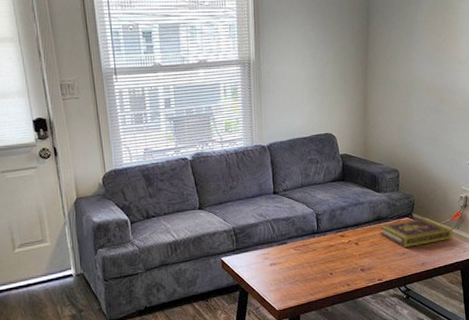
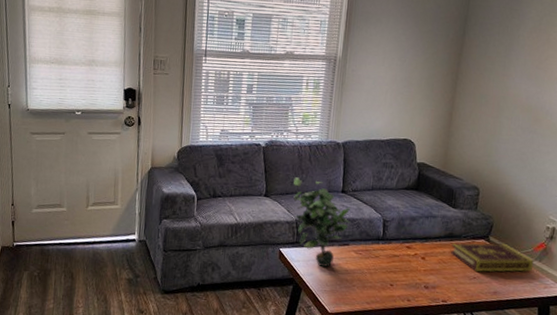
potted plant: none [225,186,285,268] -> present [293,177,350,267]

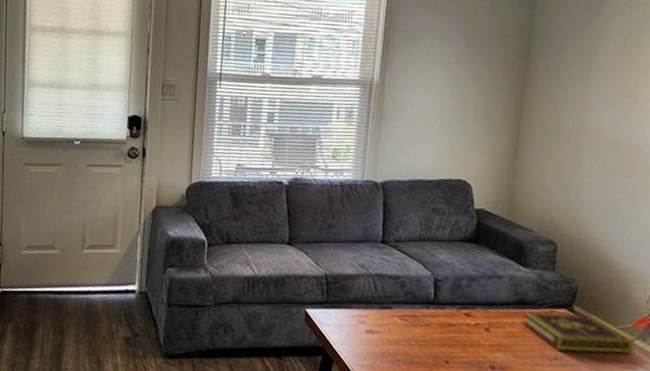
potted plant: present [293,177,350,267] -> none [322,222,393,335]

